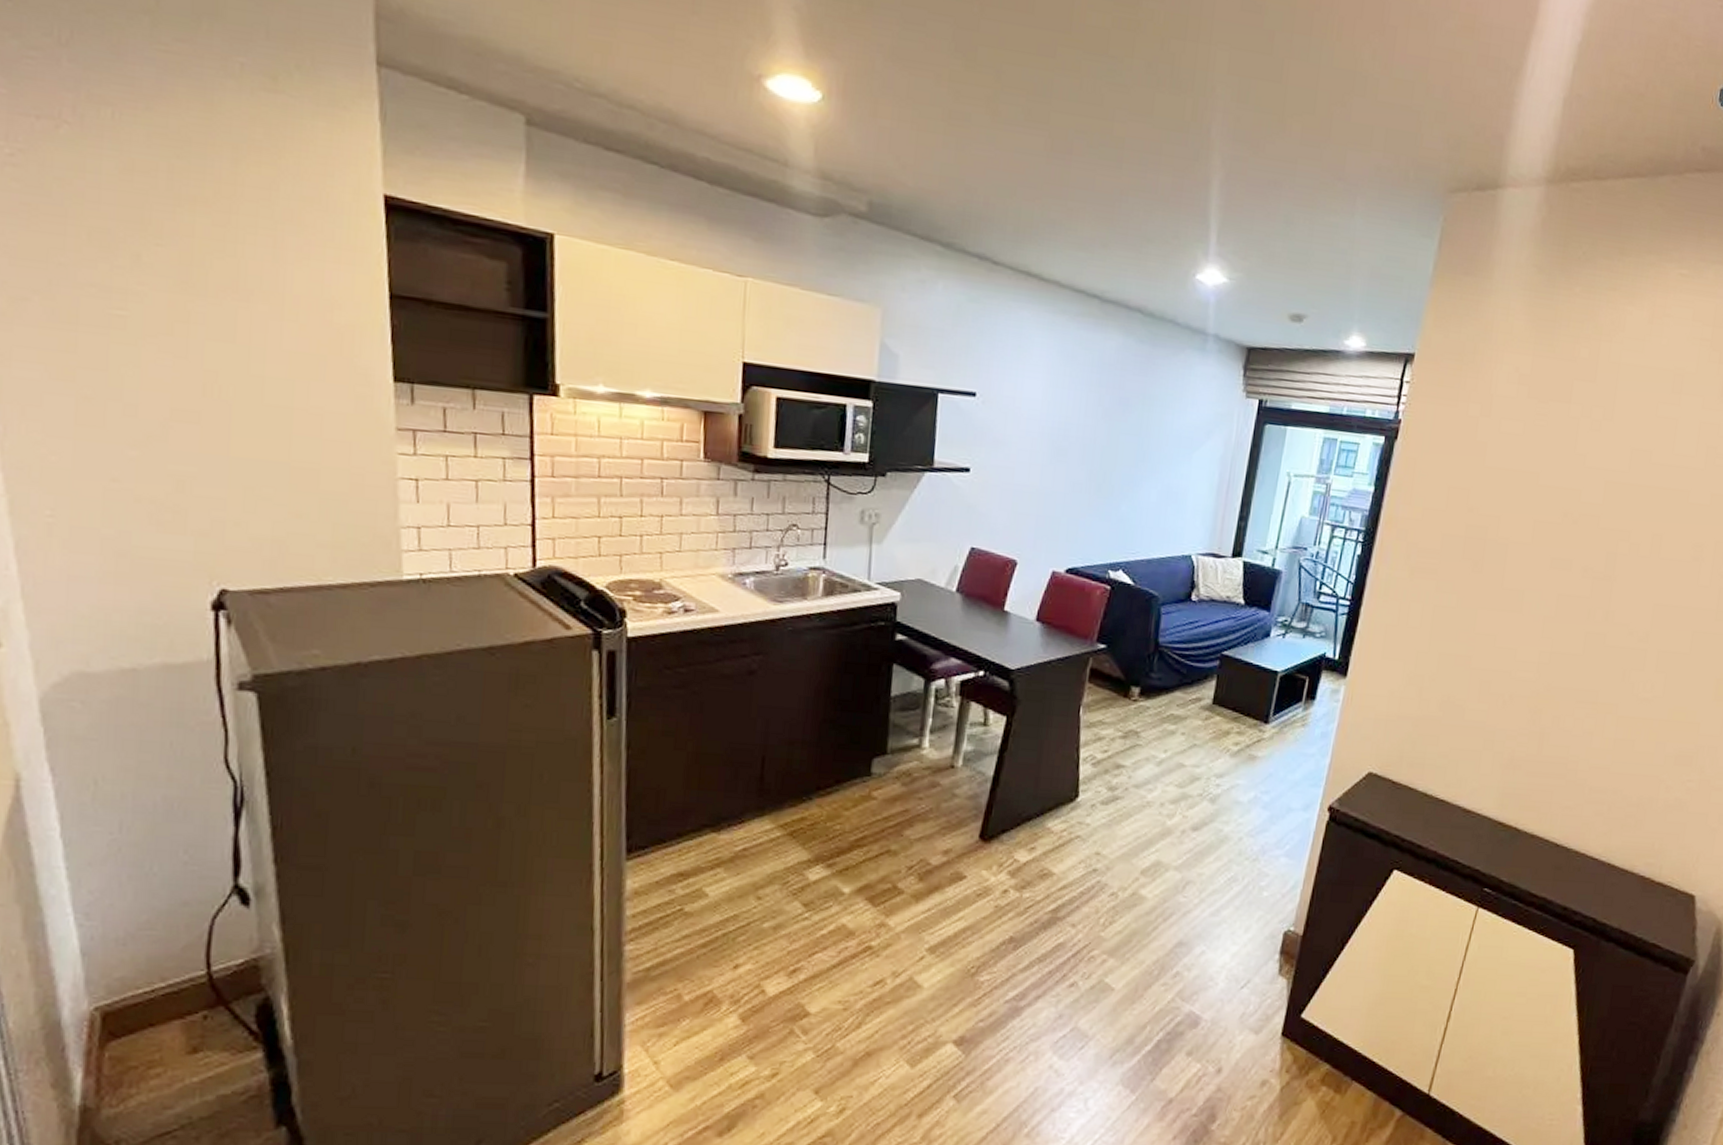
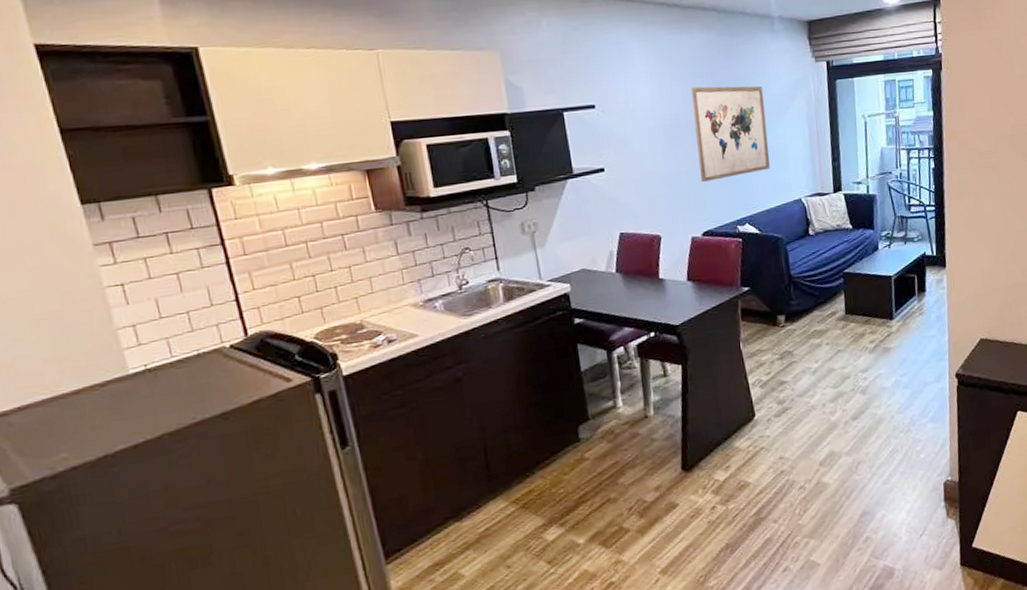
wall art: none [1078,396,1176,513] -> present [690,86,770,182]

